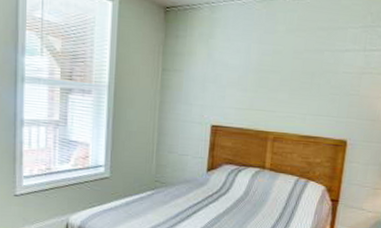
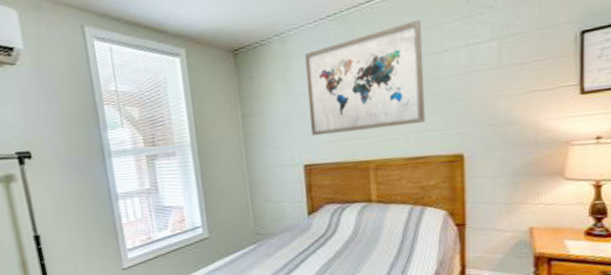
wall art: none [222,18,332,108] -> present [304,19,426,137]

